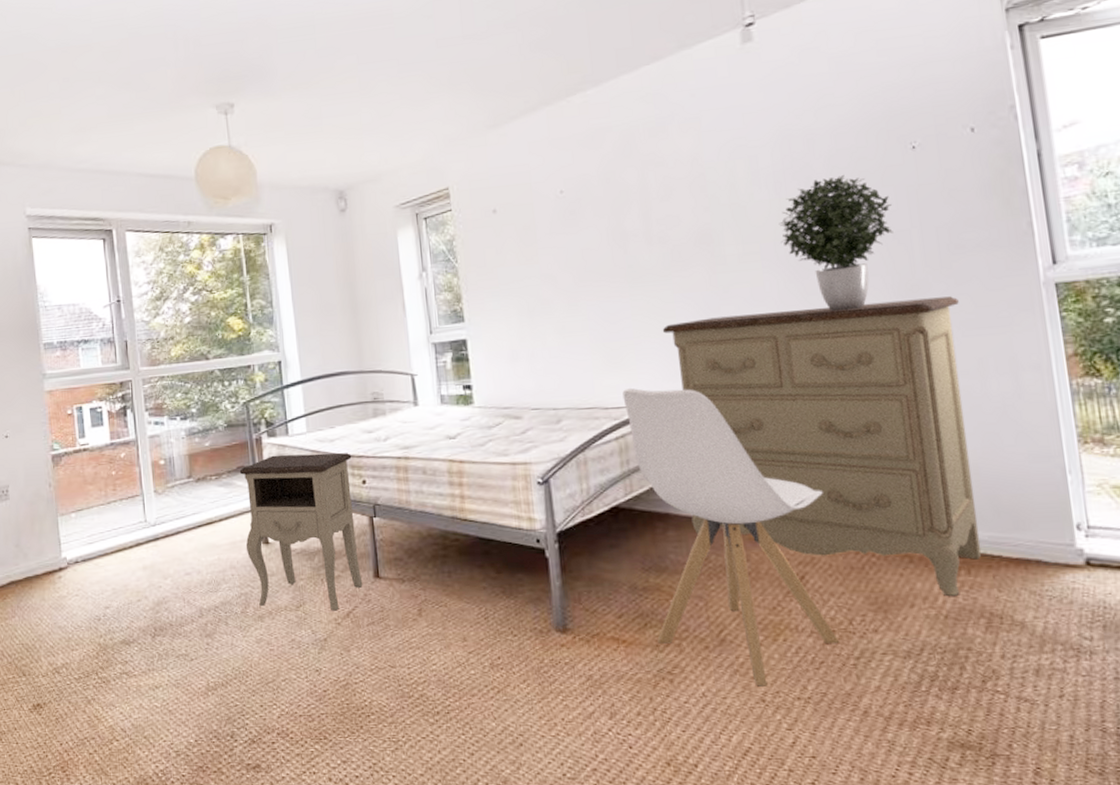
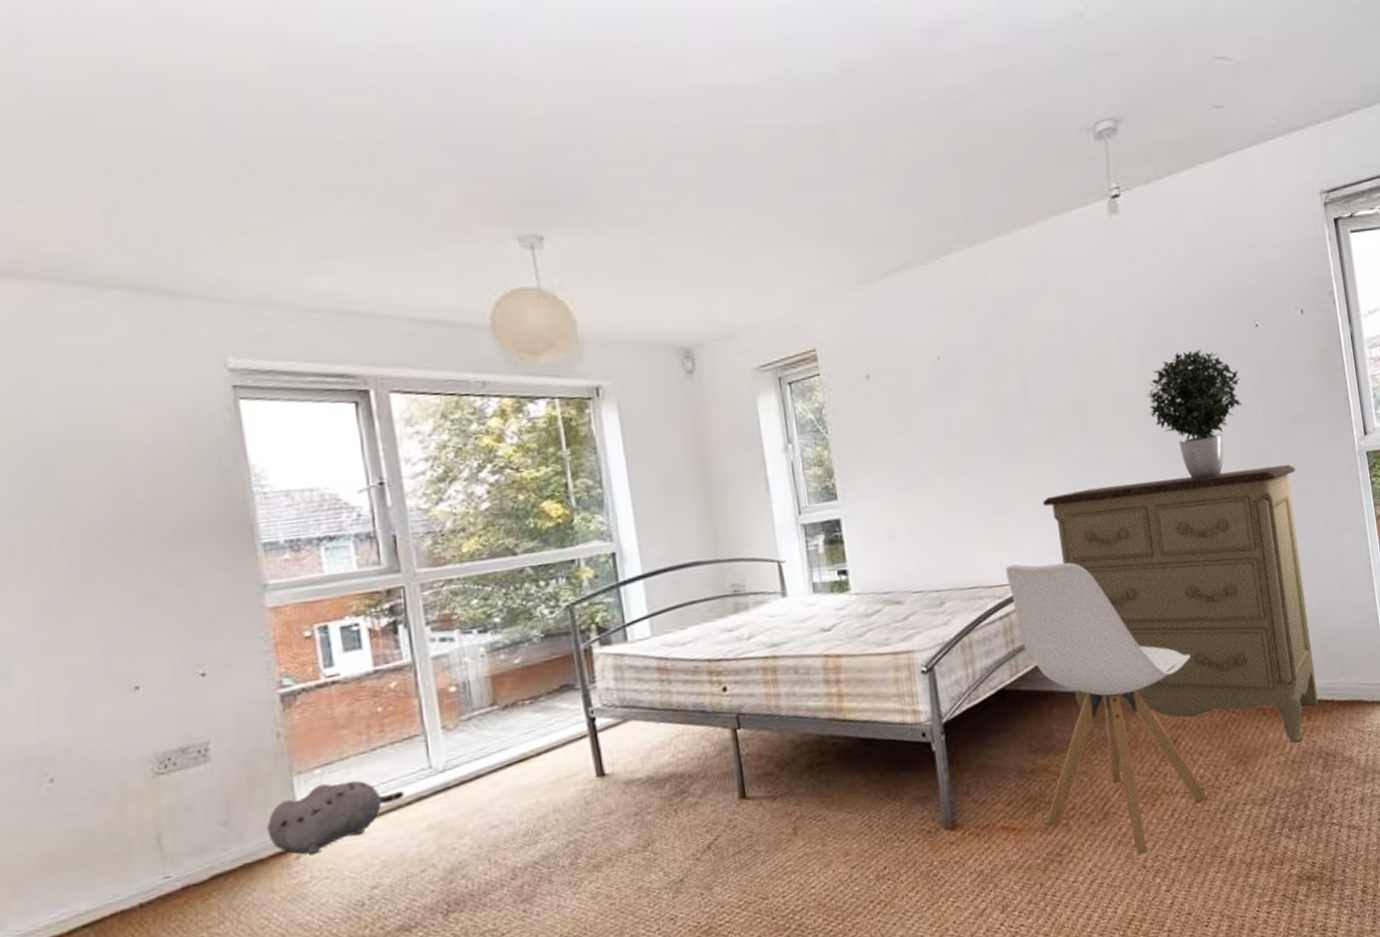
plush toy: none [41,524,128,577] -> present [267,780,405,855]
nightstand: present [239,453,363,611] -> none [563,657,727,853]

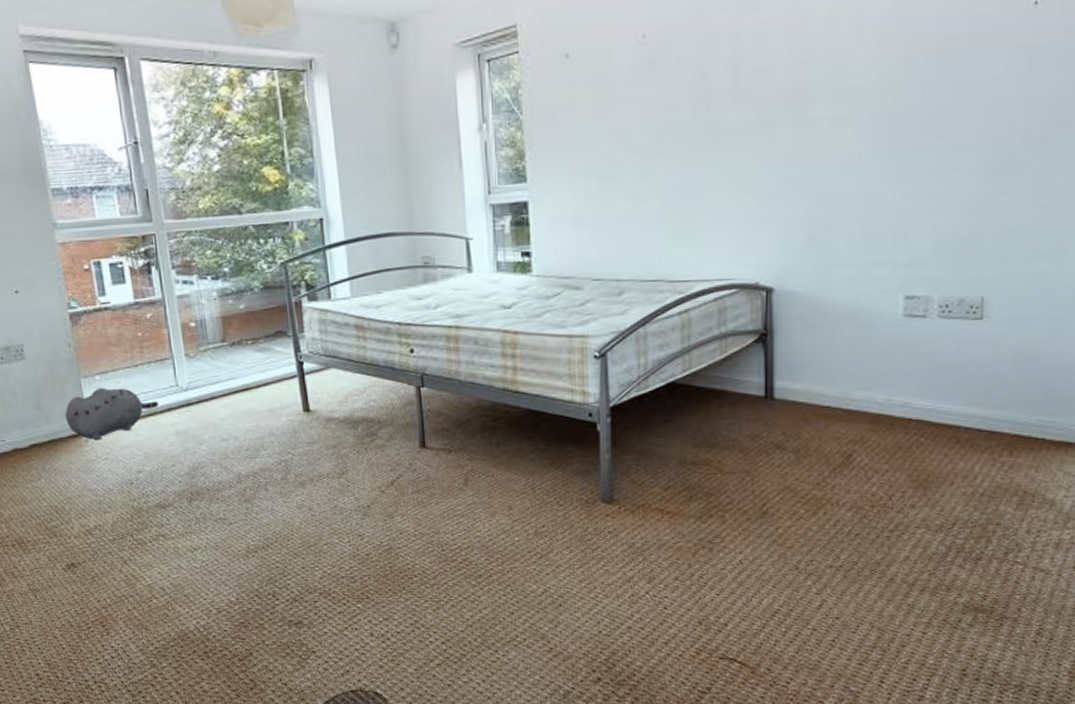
chair: present [1005,562,1209,854] -> none [690,260,882,555]
dresser: present [1042,465,1319,742] -> none [739,174,1052,475]
potted plant: present [1146,349,1243,481] -> none [877,32,1001,186]

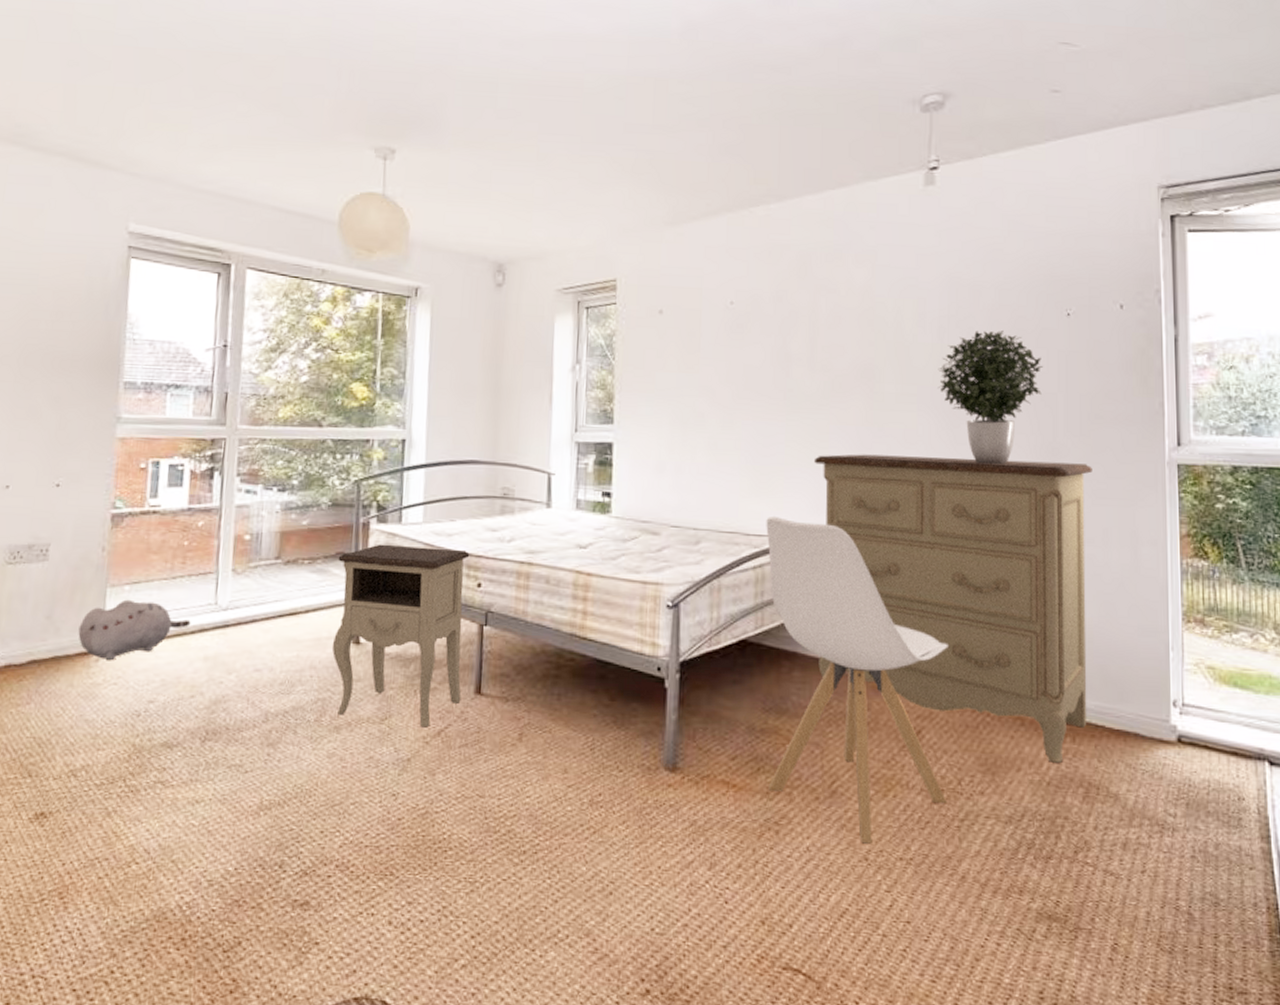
nightstand: none [277,319,408,479] -> present [332,544,470,728]
chair: none [690,260,882,555] -> present [766,515,948,844]
dresser: none [739,174,1052,475] -> present [813,454,1092,763]
potted plant: none [877,32,1001,186] -> present [938,330,1043,465]

